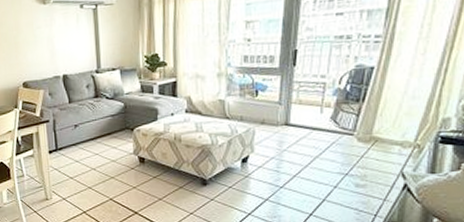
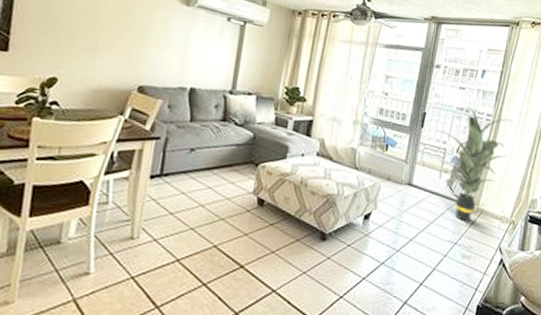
indoor plant: none [311,32,414,152] -> present [436,106,514,221]

